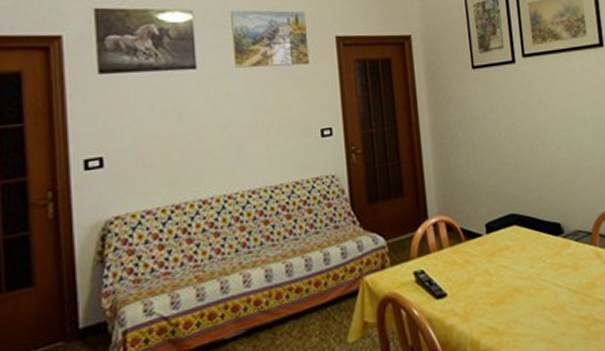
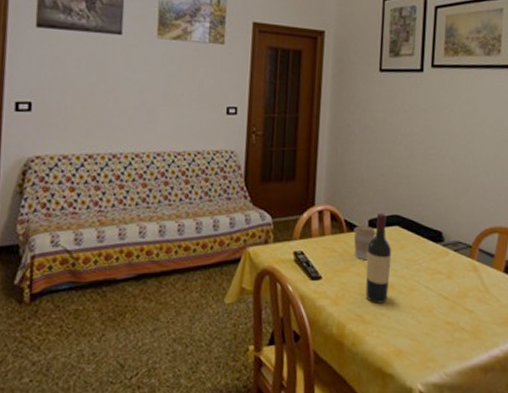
coffee cup: none [472,230,495,268] -> present [354,226,376,261]
wine bottle: none [488,214,518,312] -> present [365,212,392,304]

